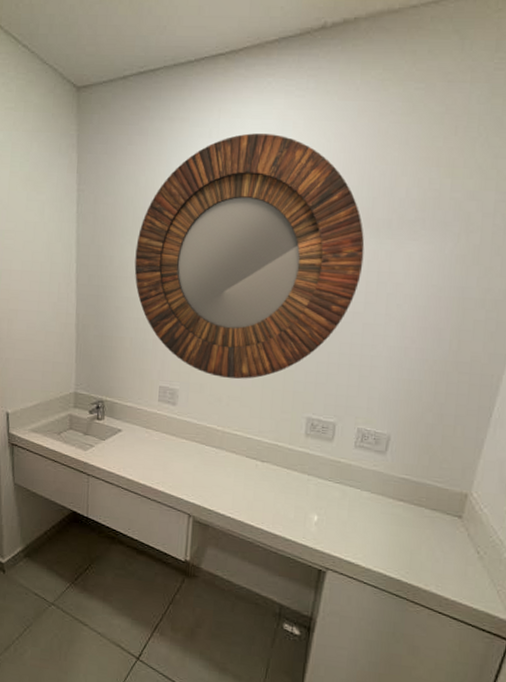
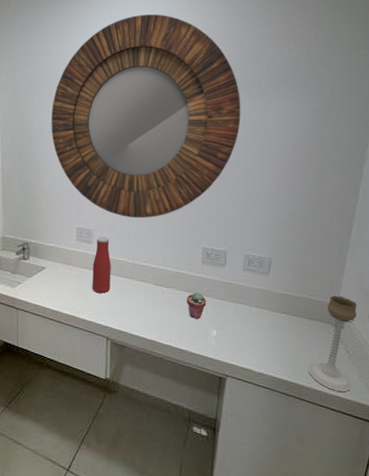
bottle: none [174,397,198,464] -> present [92,236,111,293]
potted succulent: none [283,469,309,501] -> present [186,292,207,319]
candle holder: none [427,484,495,600] -> present [308,295,358,393]

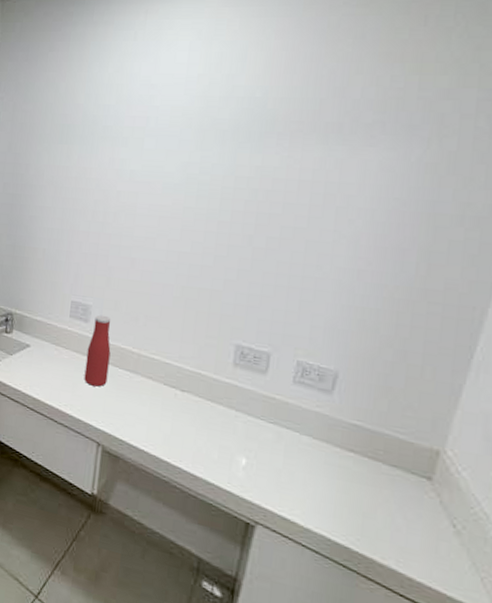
home mirror: present [51,14,241,219] -> none [50,34,309,298]
potted succulent: present [186,292,207,319] -> none [206,402,236,439]
candle holder: present [308,295,358,393] -> none [384,438,477,585]

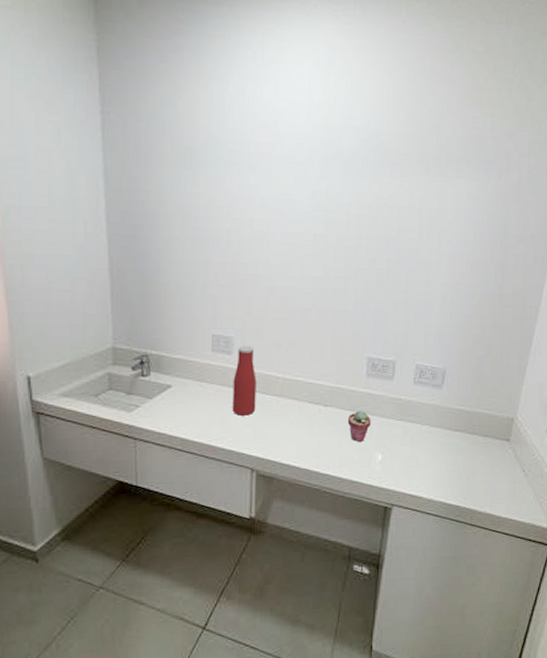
potted succulent: none [206,402,236,439] -> present [347,410,372,442]

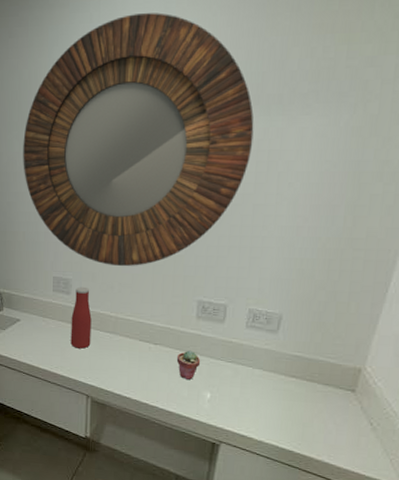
home mirror: none [176,59,416,323] -> present [23,12,254,267]

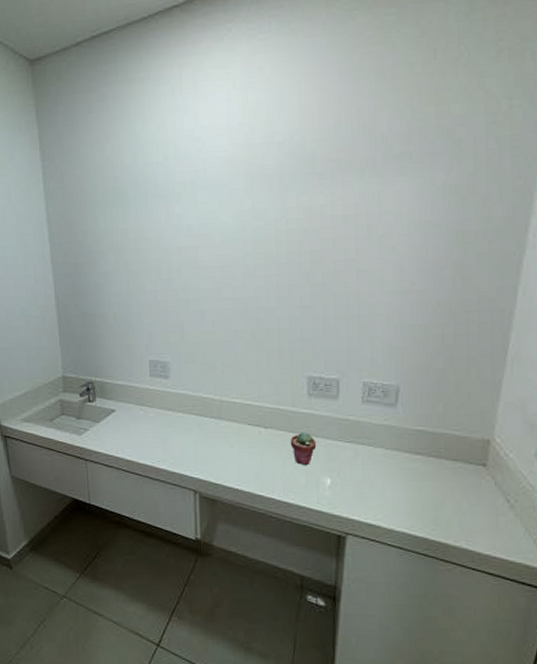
home mirror: present [23,12,254,267] -> none [109,82,350,345]
bottle: present [70,286,92,349] -> none [171,369,195,438]

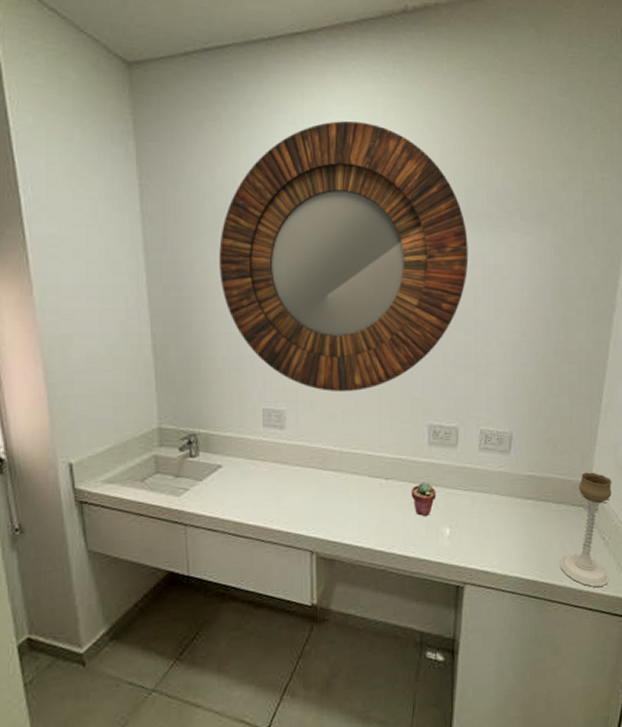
home mirror: none [109,82,350,345] -> present [219,121,469,393]
candle holder: none [454,429,520,552] -> present [560,472,612,587]

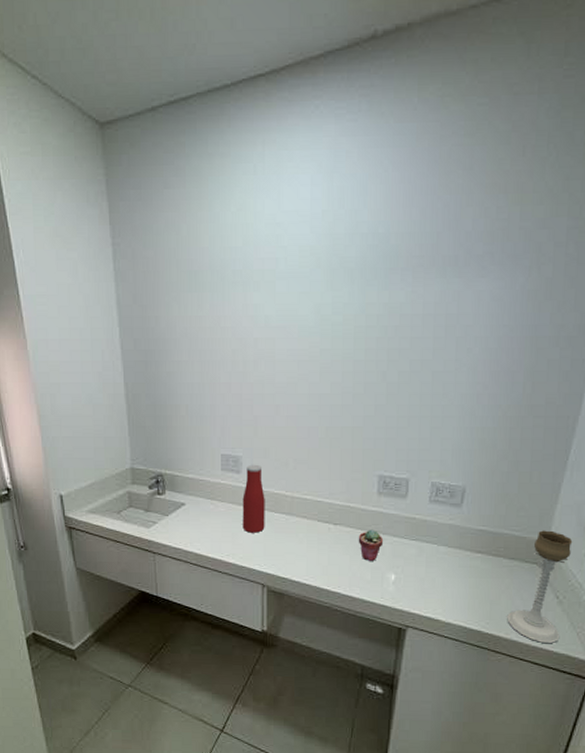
home mirror: present [219,121,469,393] -> none [183,166,430,441]
bottle: none [287,418,312,494] -> present [242,464,265,533]

